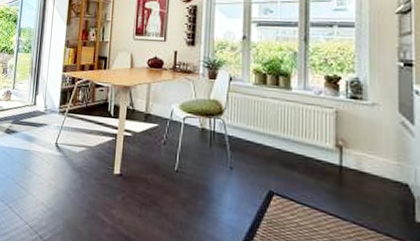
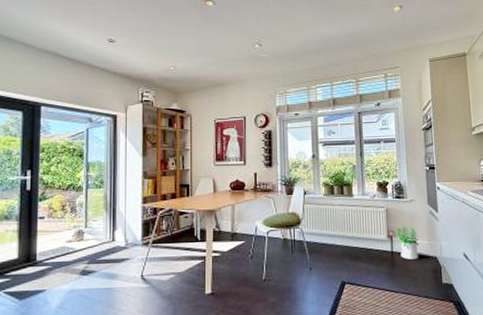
potted plant: none [348,135,382,182] -> present [396,226,419,260]

